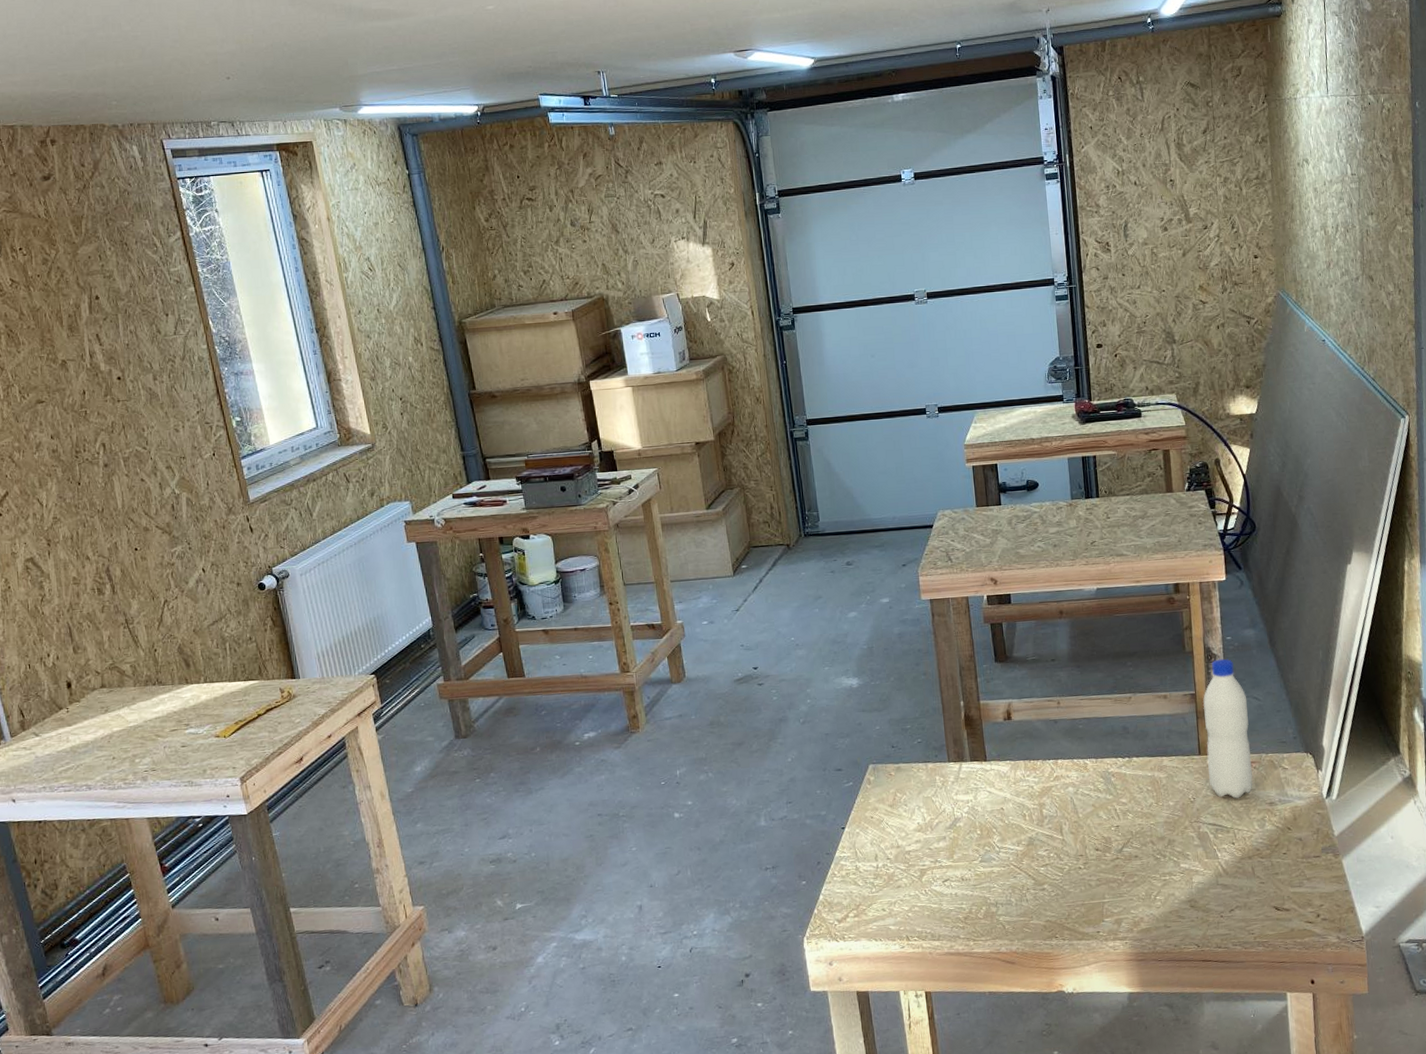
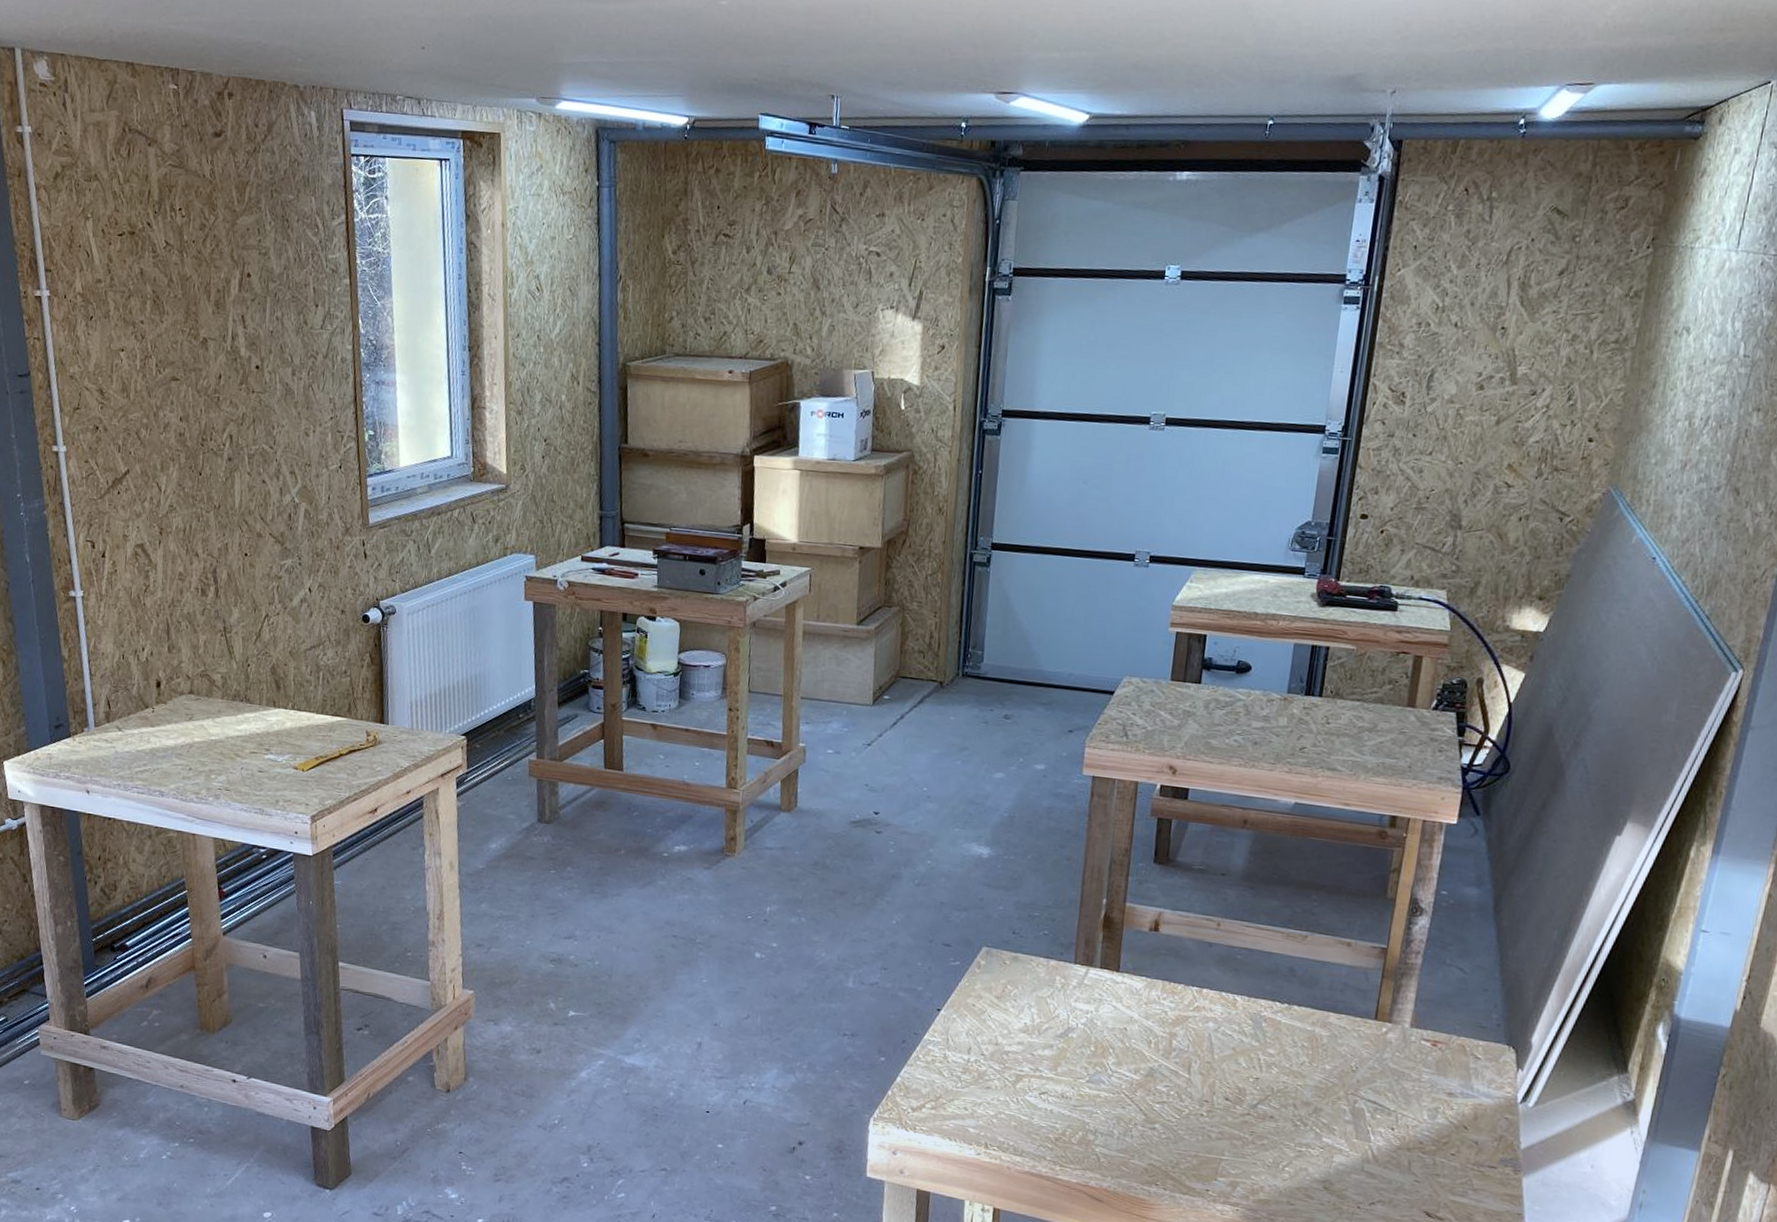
water bottle: present [1203,658,1253,799] -> none [1380,914,1451,1079]

